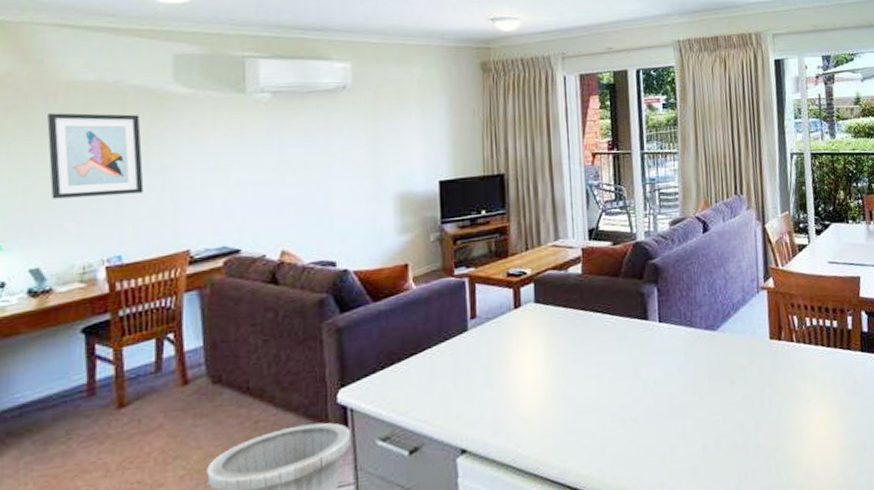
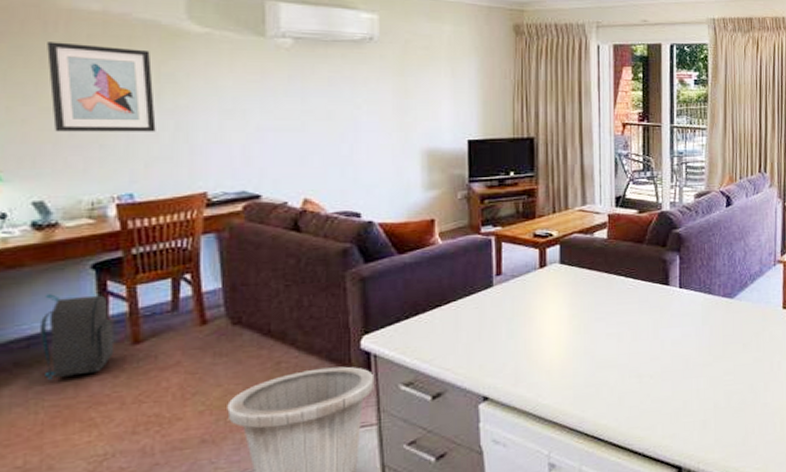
backpack: none [32,359,101,450] -> present [40,294,115,381]

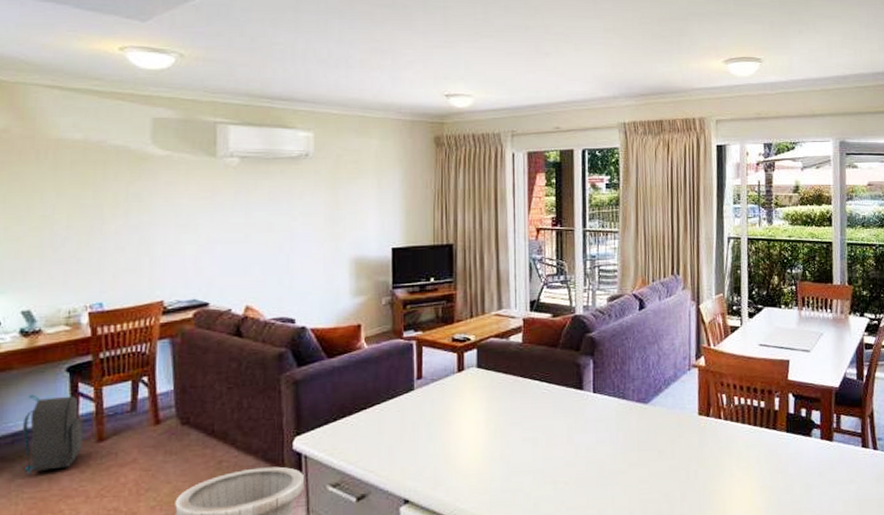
wall art: present [47,42,156,132] -> none [38,168,123,248]

